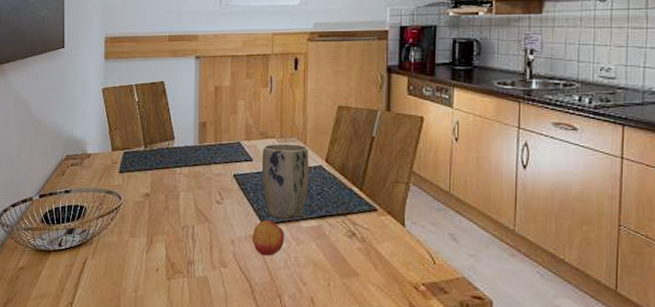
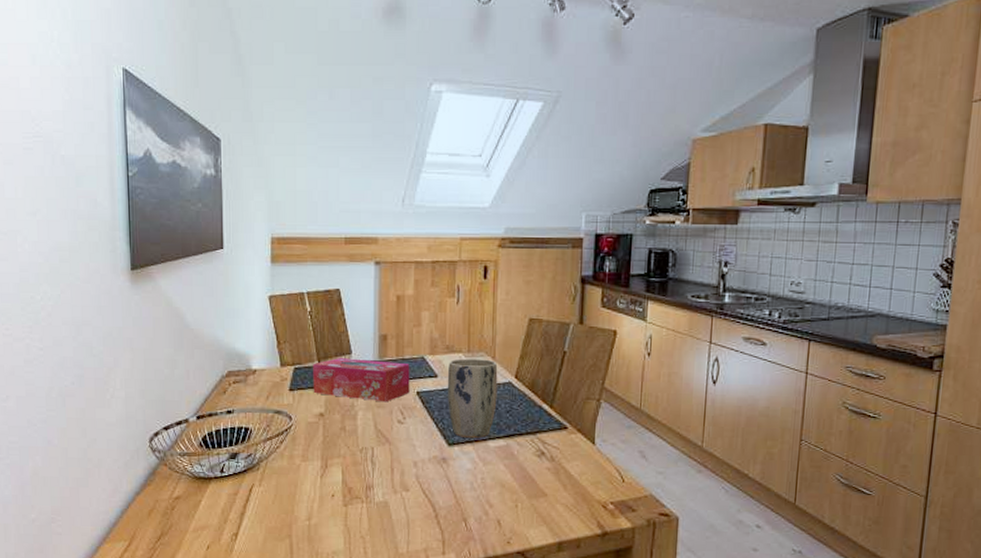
tissue box: none [140,143,227,184] -> present [313,358,410,403]
fruit: present [252,219,284,256] -> none [436,439,471,478]

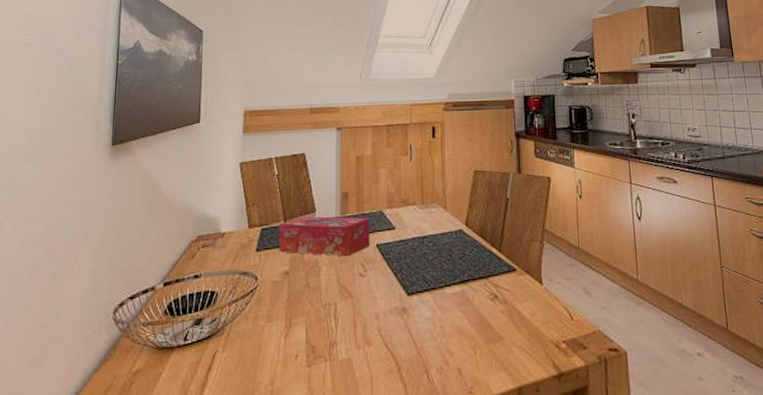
plant pot: present [447,358,498,439] -> none [404,209,451,287]

